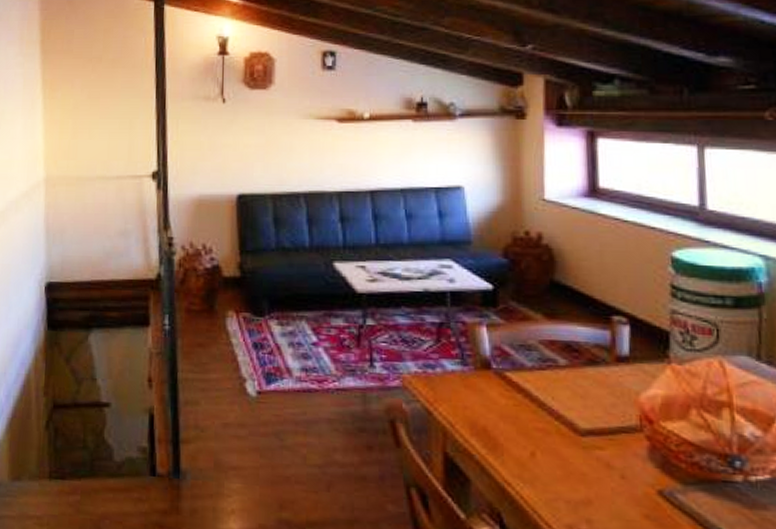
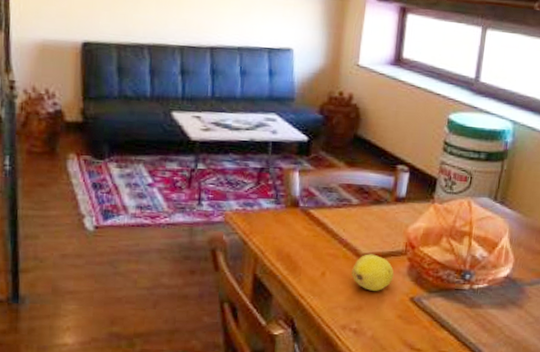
fruit: none [571,429,630,480] -> present [351,254,394,291]

